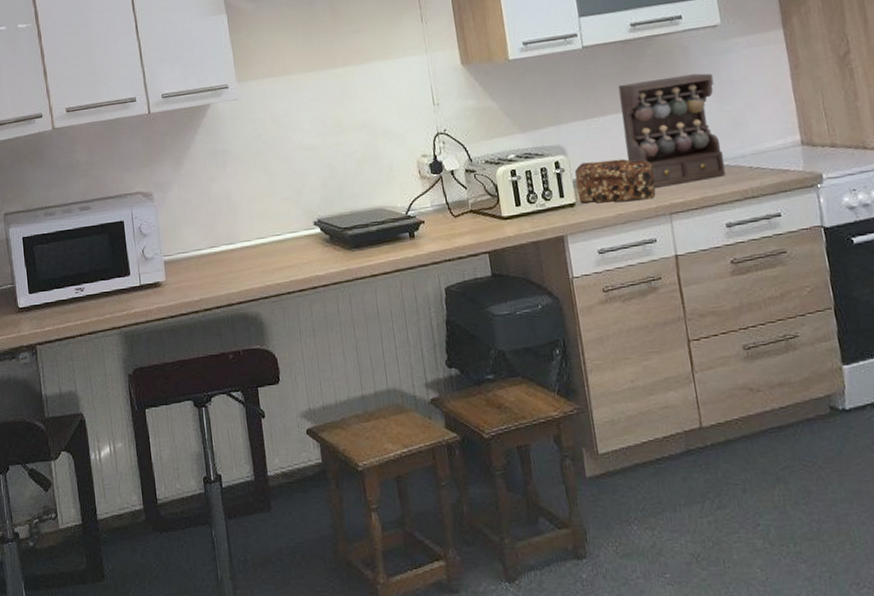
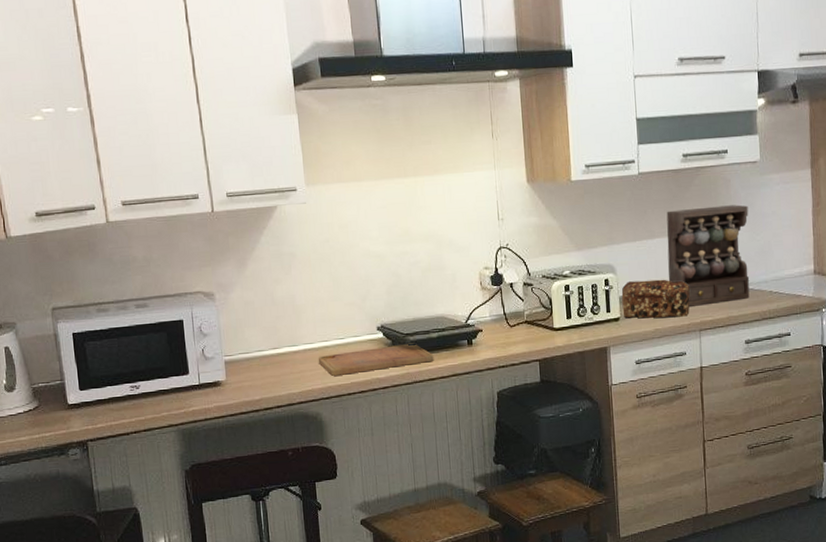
cutting board: none [255,237,375,274] -> present [318,343,434,376]

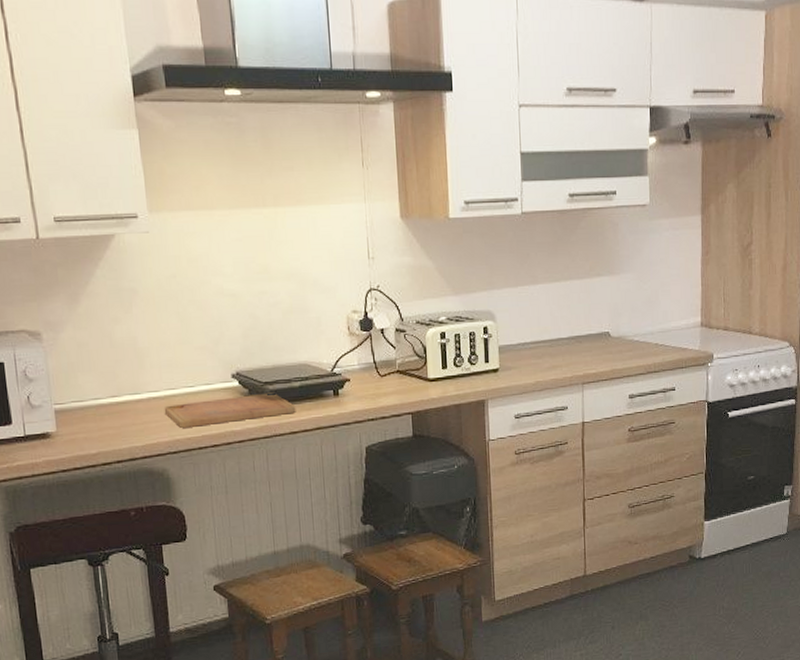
bread loaf: present [621,279,690,319] -> none [501,328,573,370]
spice rack: present [666,205,750,307] -> none [550,250,636,358]

